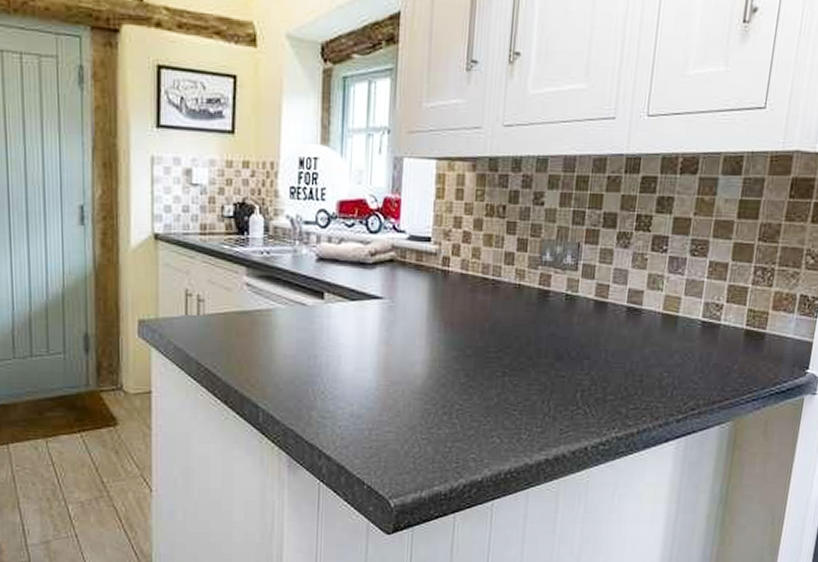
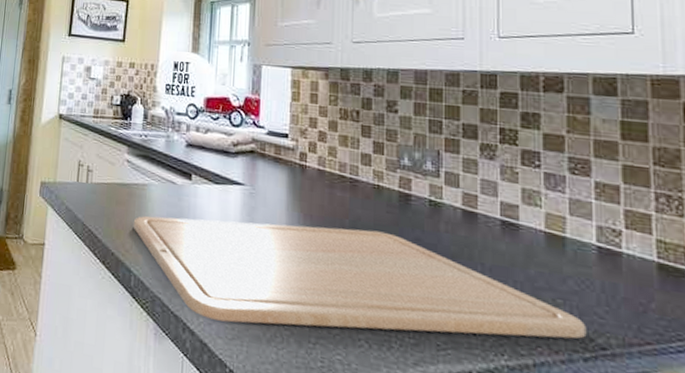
chopping board: none [258,331,683,442] -> present [133,215,587,339]

